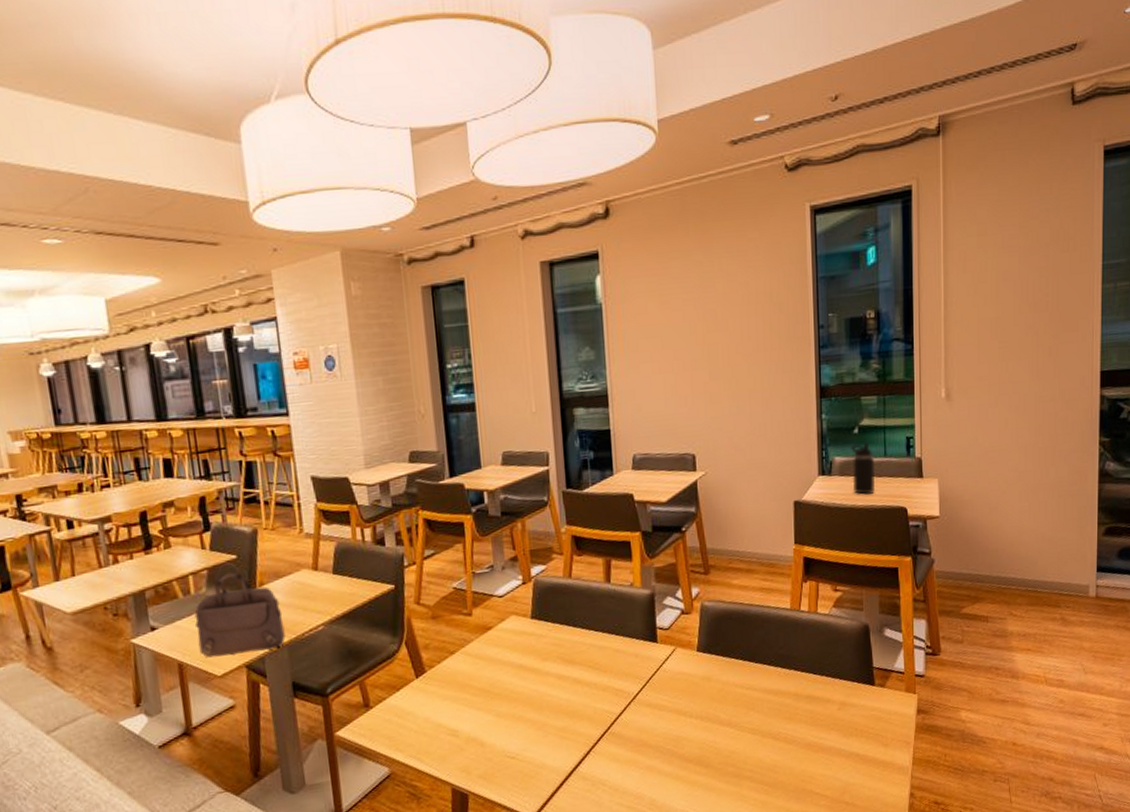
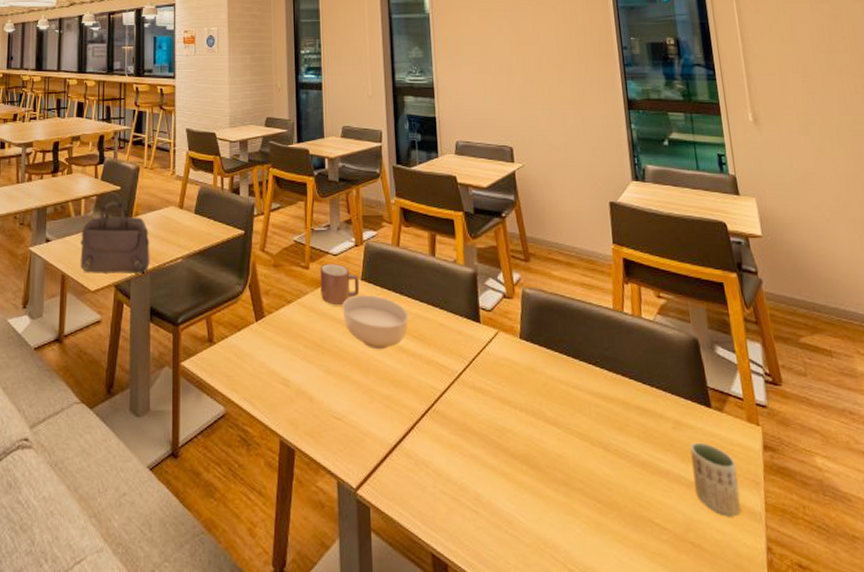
mug: none [484,605,530,651] -> present [320,264,360,307]
bowl: none [511,632,583,686] -> present [342,295,409,350]
water bottle: present [851,441,875,495] -> none [662,153,691,204]
cup: none [852,717,892,776] -> present [690,442,741,517]

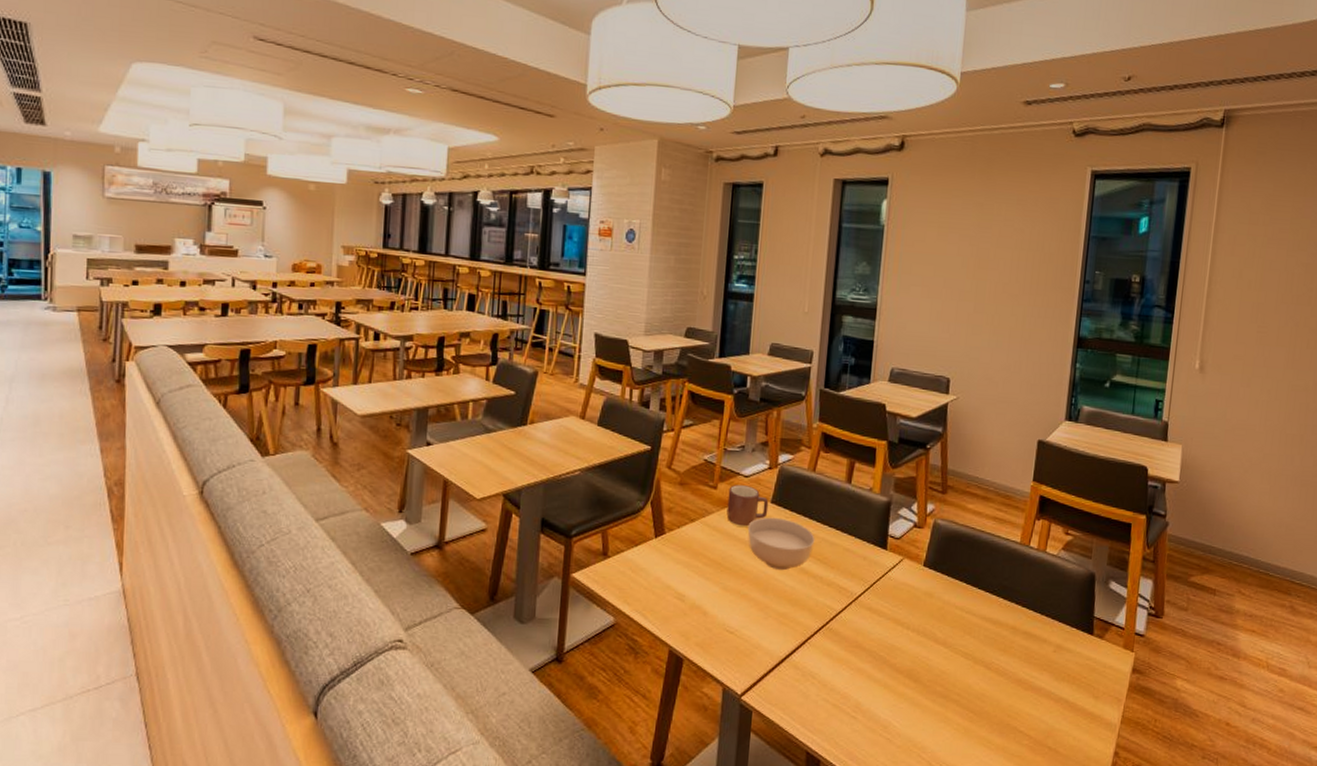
handbag: present [80,192,150,274] -> none [465,396,546,484]
cup: present [690,442,741,517] -> none [1062,664,1104,727]

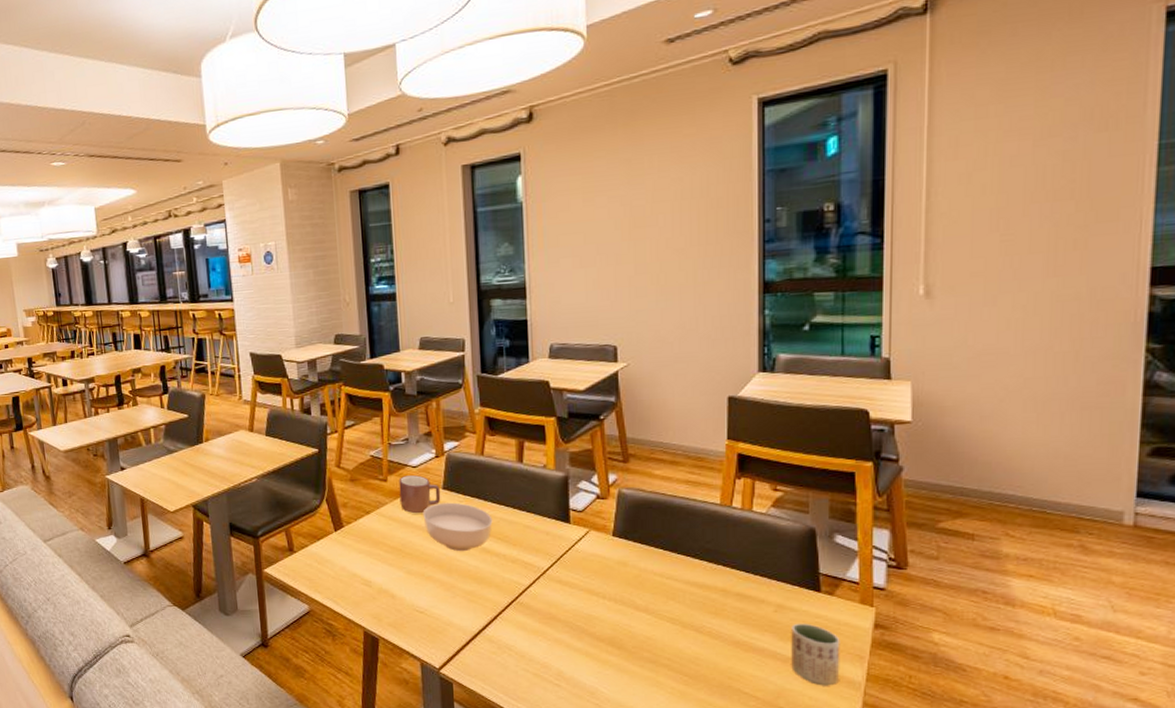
cup: none [1062,664,1104,727] -> present [791,623,841,686]

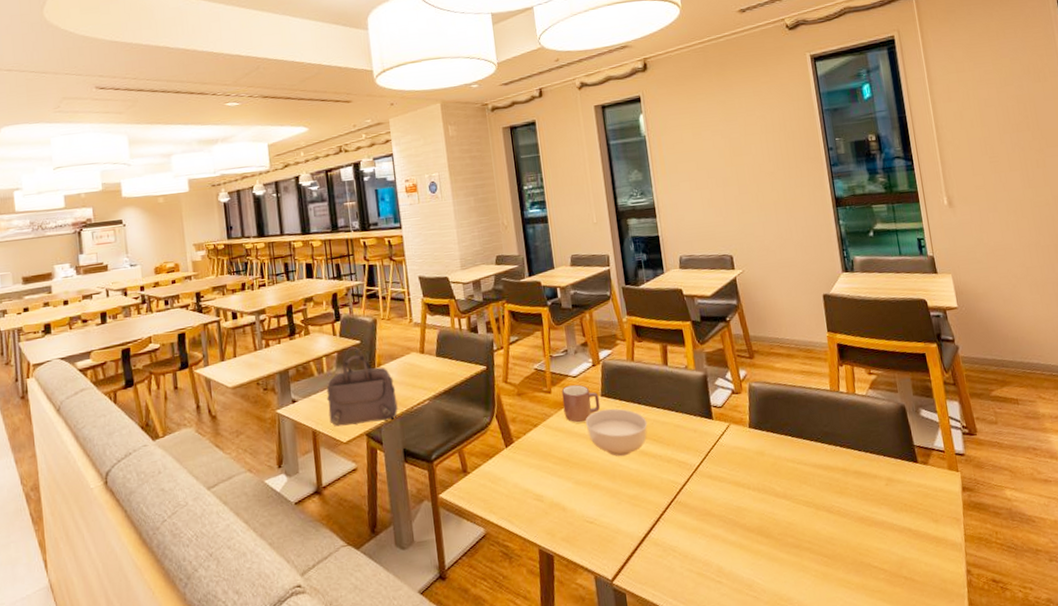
handbag: none [154,420,225,496] -> present [326,346,398,426]
cup: present [791,623,841,686] -> none [901,493,945,552]

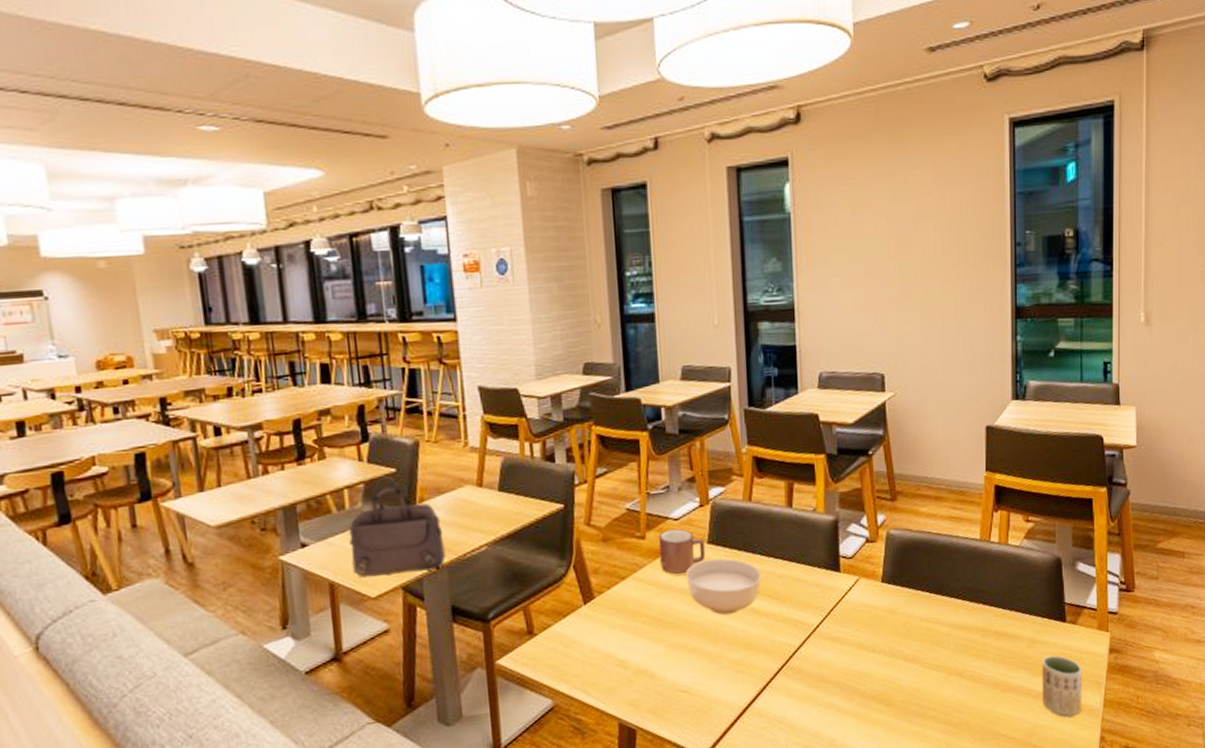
cup: none [901,493,945,552] -> present [1042,655,1083,718]

